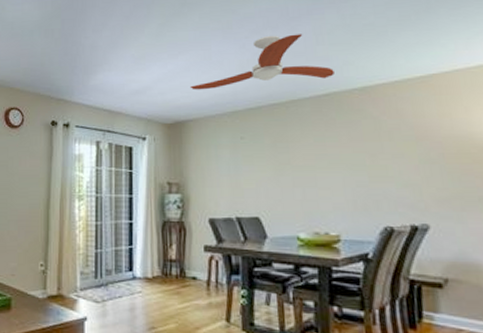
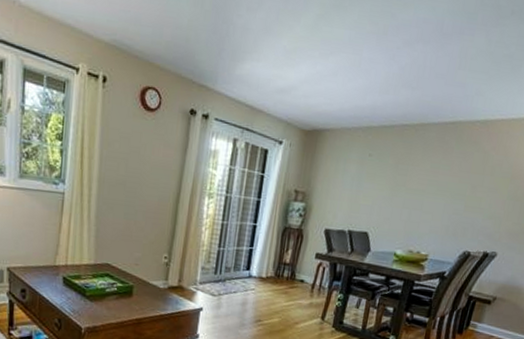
ceiling fan: present [190,34,334,90] -> none [333,49,466,106]

